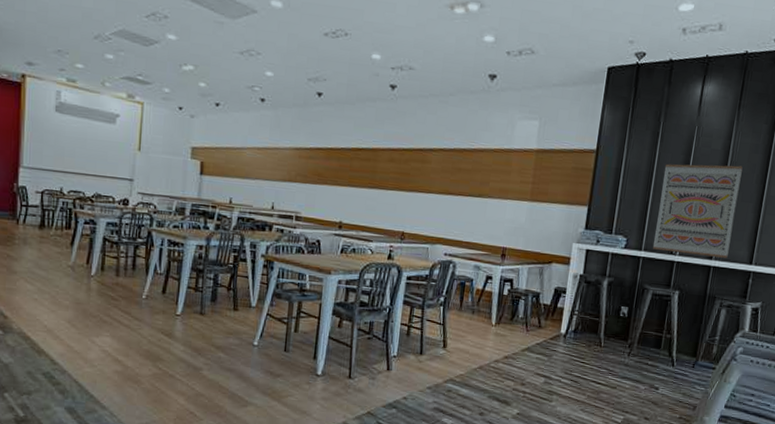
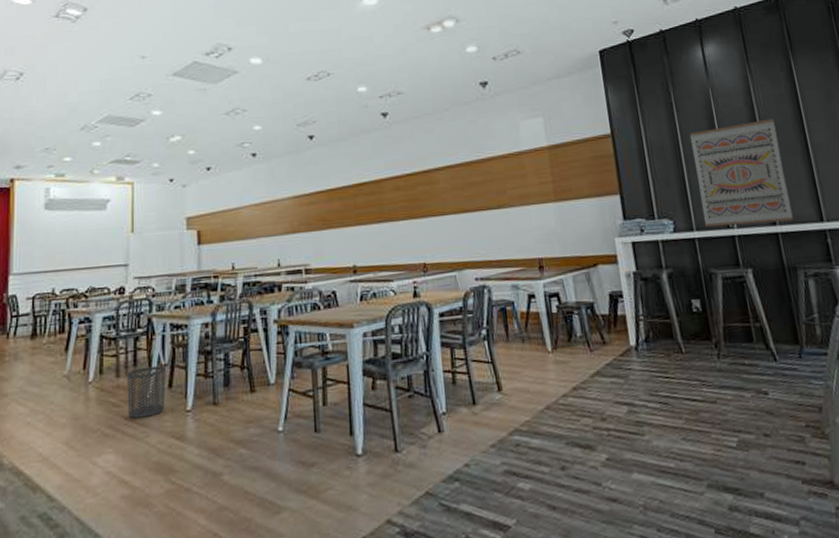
waste bin: none [125,272,161,314] -> present [127,365,166,419]

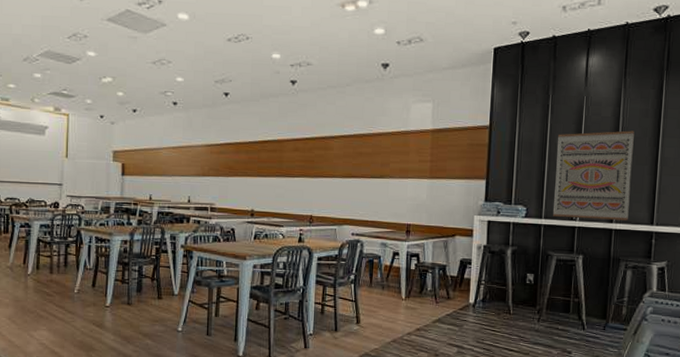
waste bin: present [127,365,166,419] -> none [58,268,90,307]

